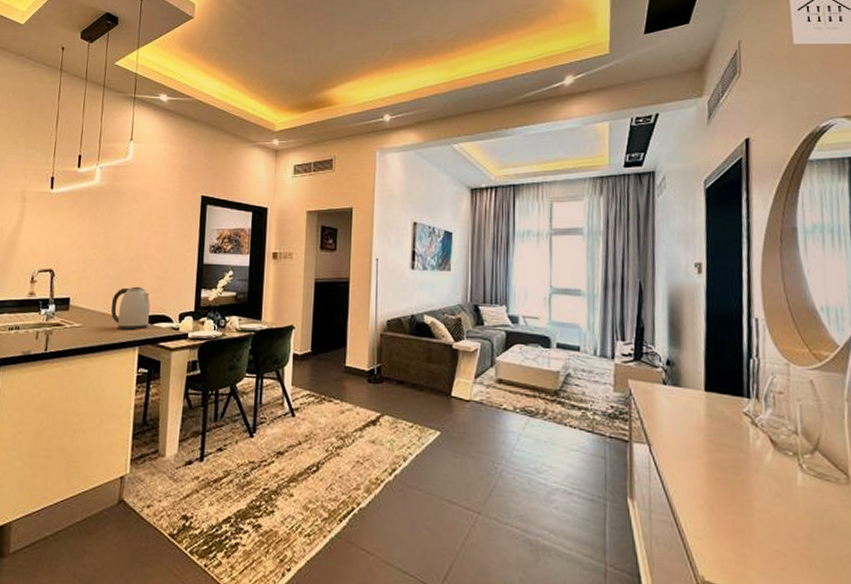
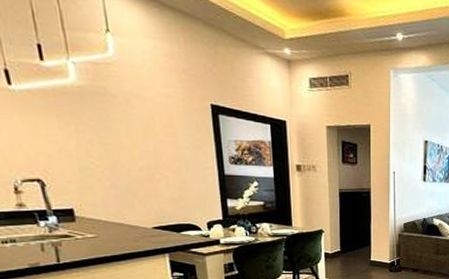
kettle: present [110,286,150,331] -> none [126,197,175,240]

